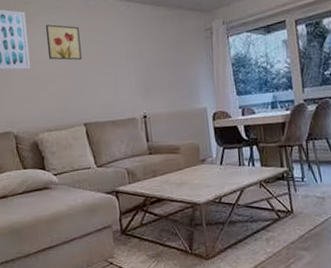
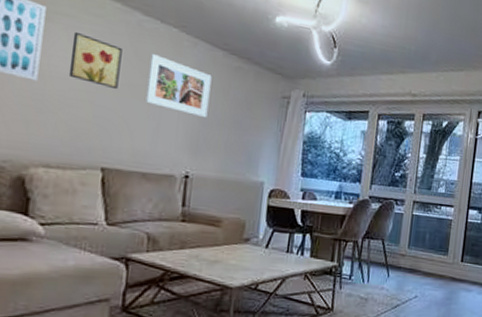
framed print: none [99,24,150,66] -> present [146,54,212,118]

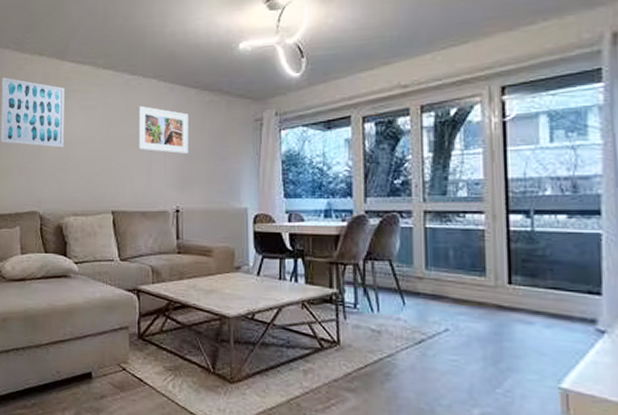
wall art: present [68,31,122,89] -> none [83,102,117,142]

